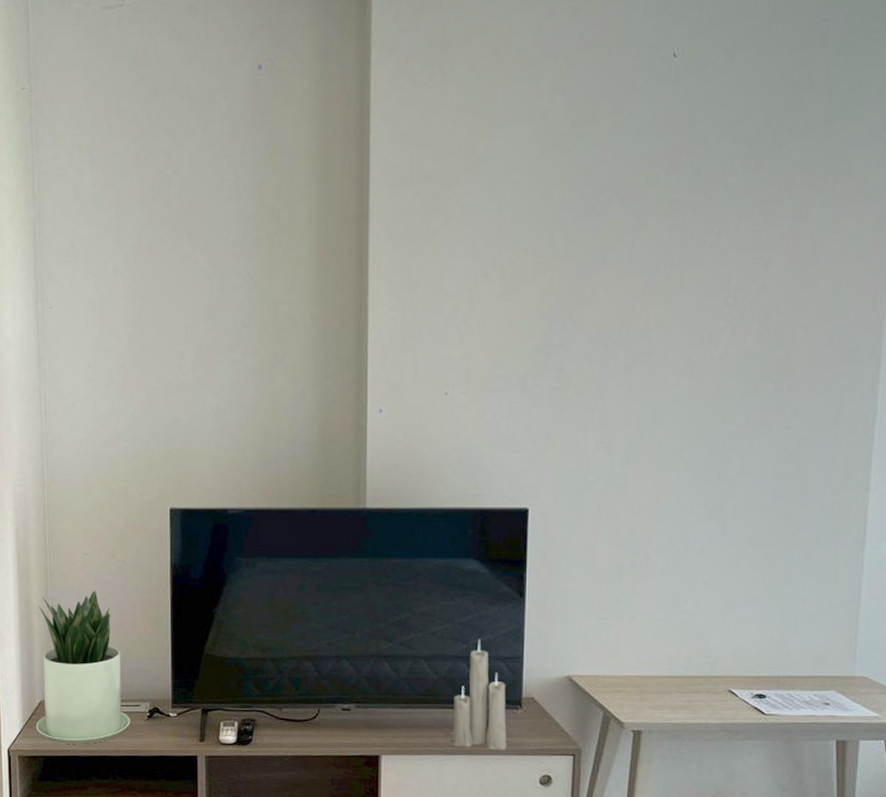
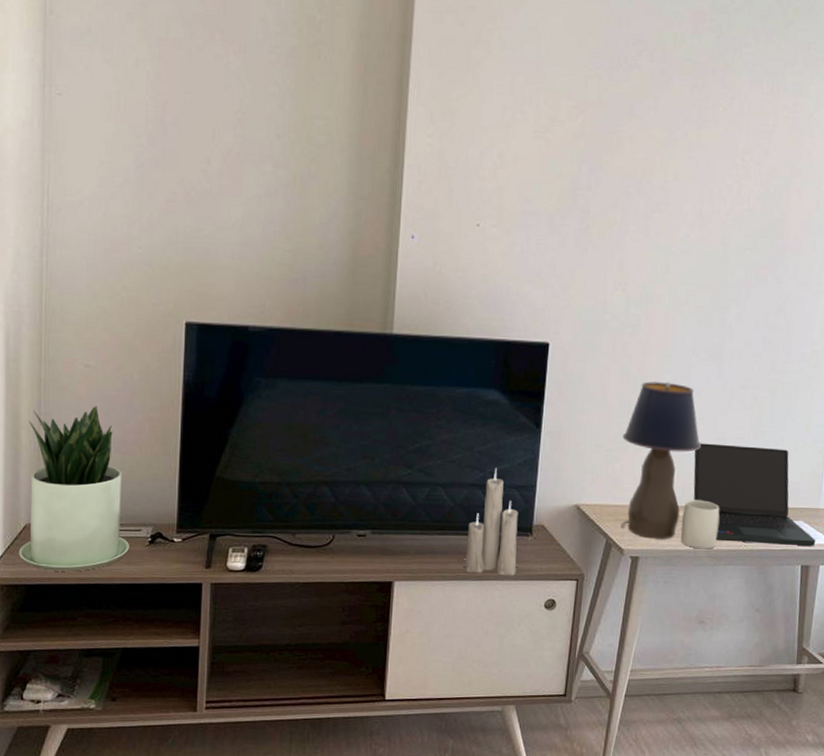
table lamp: none [615,542,707,712] -> present [620,381,702,539]
mug: none [688,669,733,723] -> present [680,500,720,549]
laptop: none [699,607,853,718] -> present [693,443,816,546]

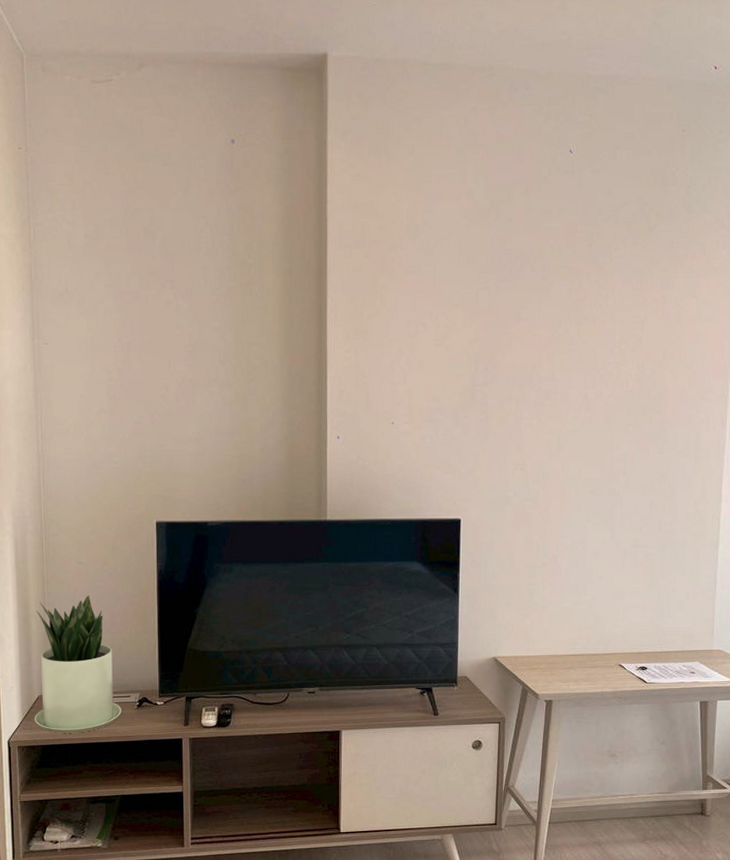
candle: present [463,467,518,576] -> none [400,628,446,722]
table lamp: present [620,381,702,539] -> none [530,545,601,684]
mug: present [680,500,720,549] -> none [588,648,622,691]
laptop: present [693,443,816,546] -> none [596,597,712,684]

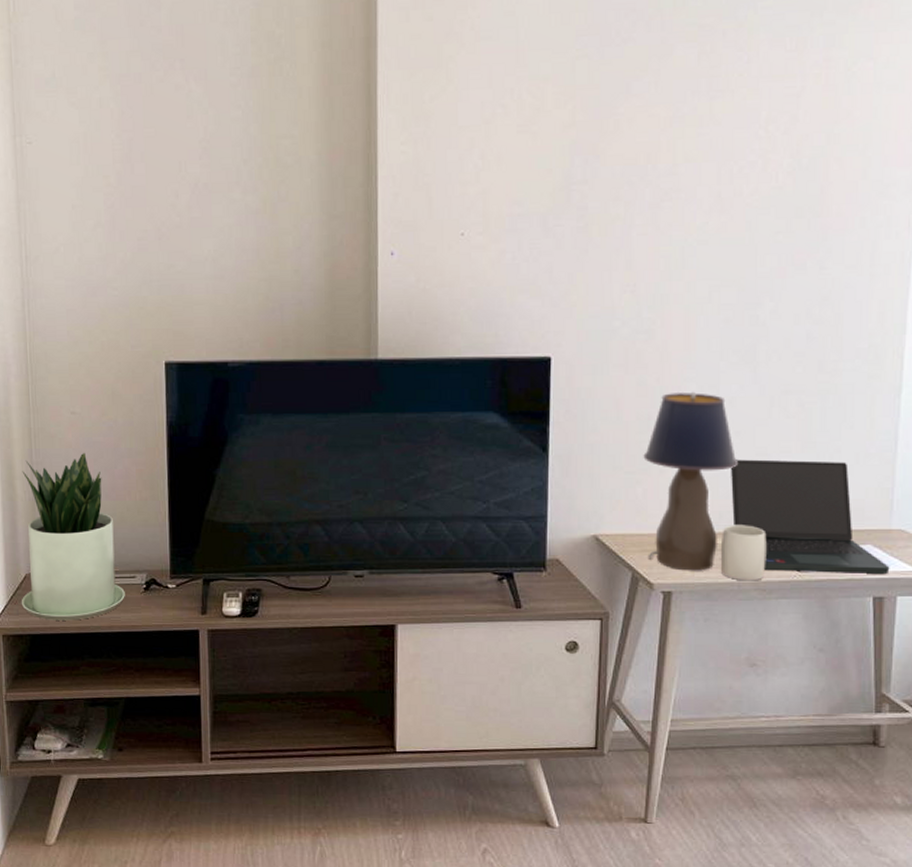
table lamp: none [530,545,601,684] -> present [643,391,739,571]
mug: none [588,648,622,691] -> present [720,525,767,581]
laptop: none [596,597,712,684] -> present [731,459,890,574]

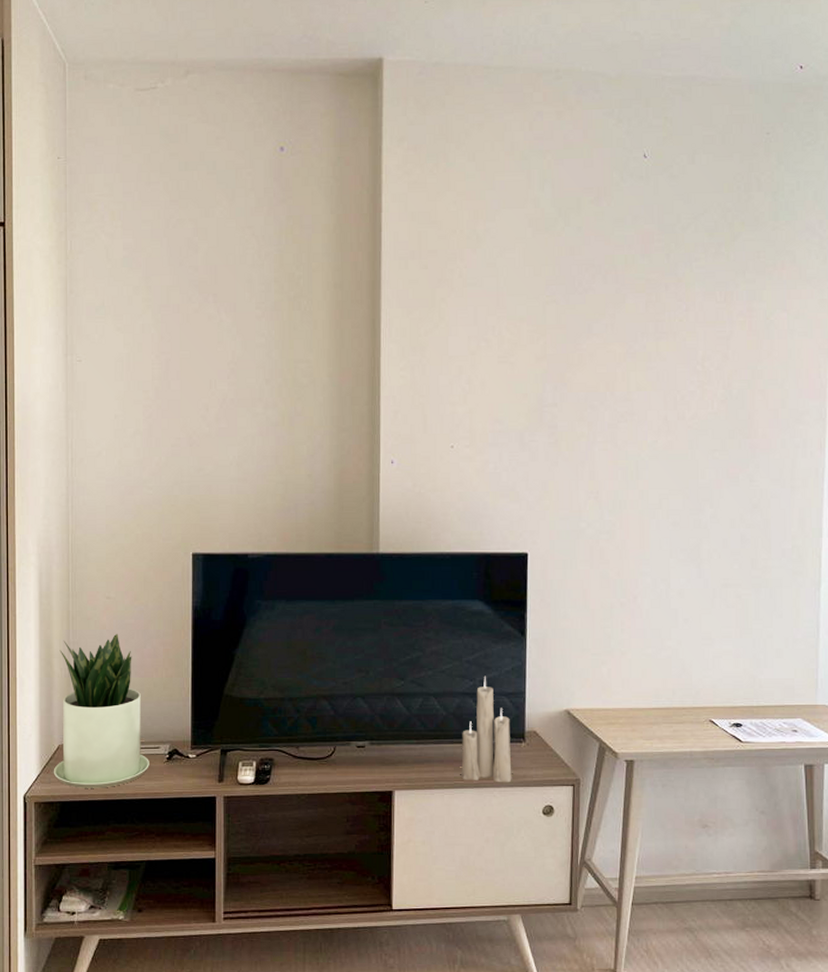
candle: none [471,497,531,616] -> present [460,675,512,783]
table lamp: present [643,391,739,571] -> none [607,584,688,742]
mug: present [720,525,767,581] -> none [674,701,714,751]
laptop: present [731,459,890,574] -> none [682,643,817,744]

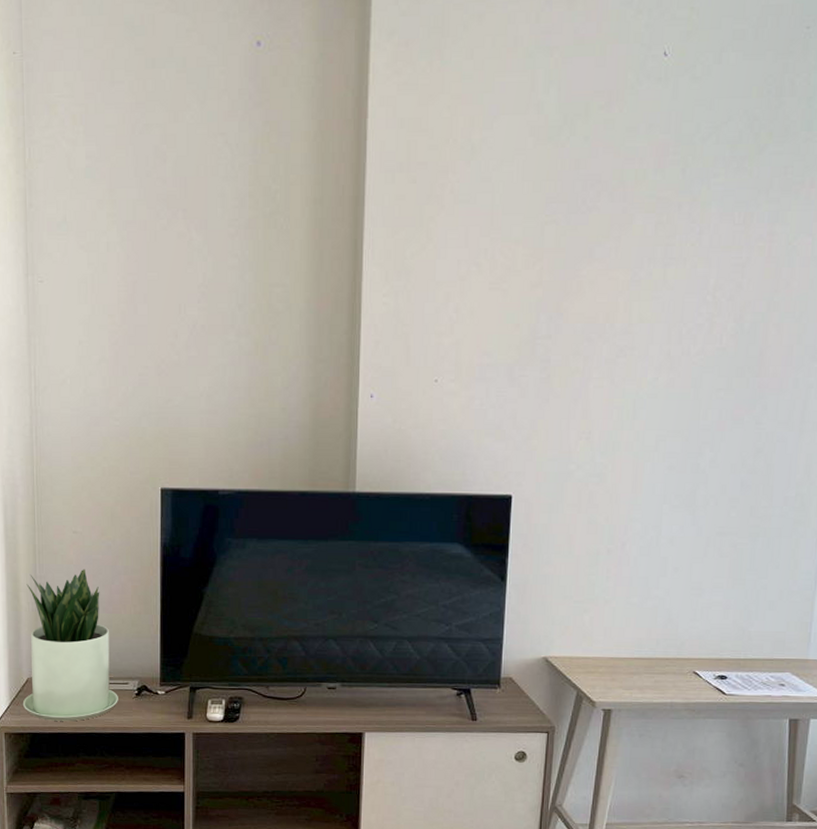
candle: present [460,675,512,783] -> none [432,620,486,728]

